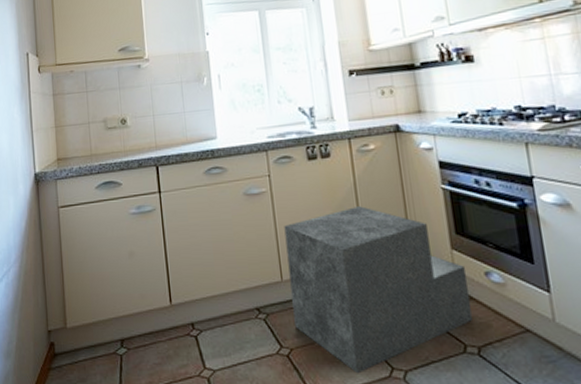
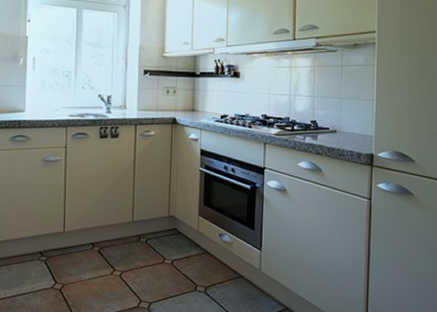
step stool: present [284,206,472,374] -> none [70,178,206,305]

